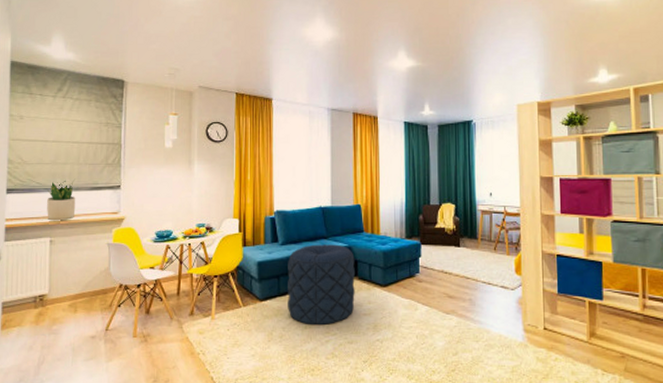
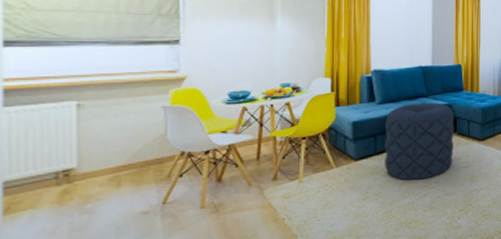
planter: present [46,180,76,221] -> none [69,32,115,81]

